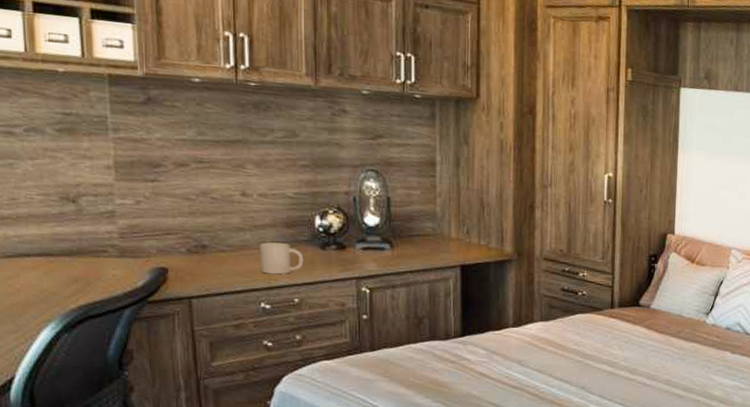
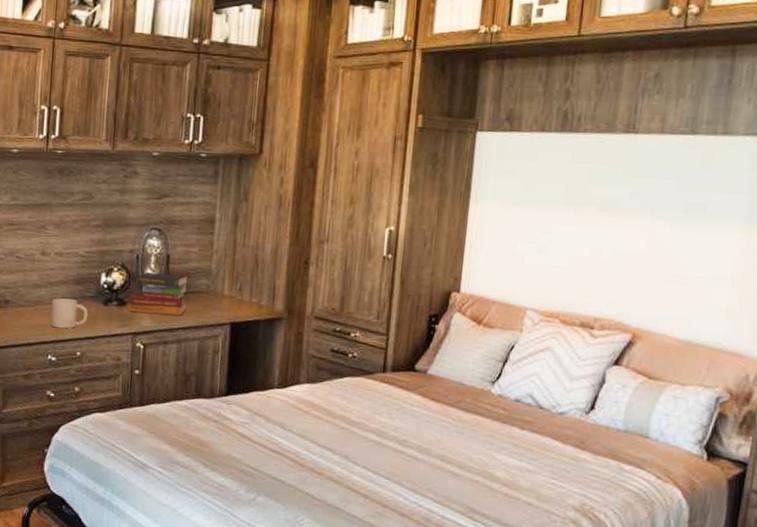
books: none [349,214,413,259] -> present [128,271,188,316]

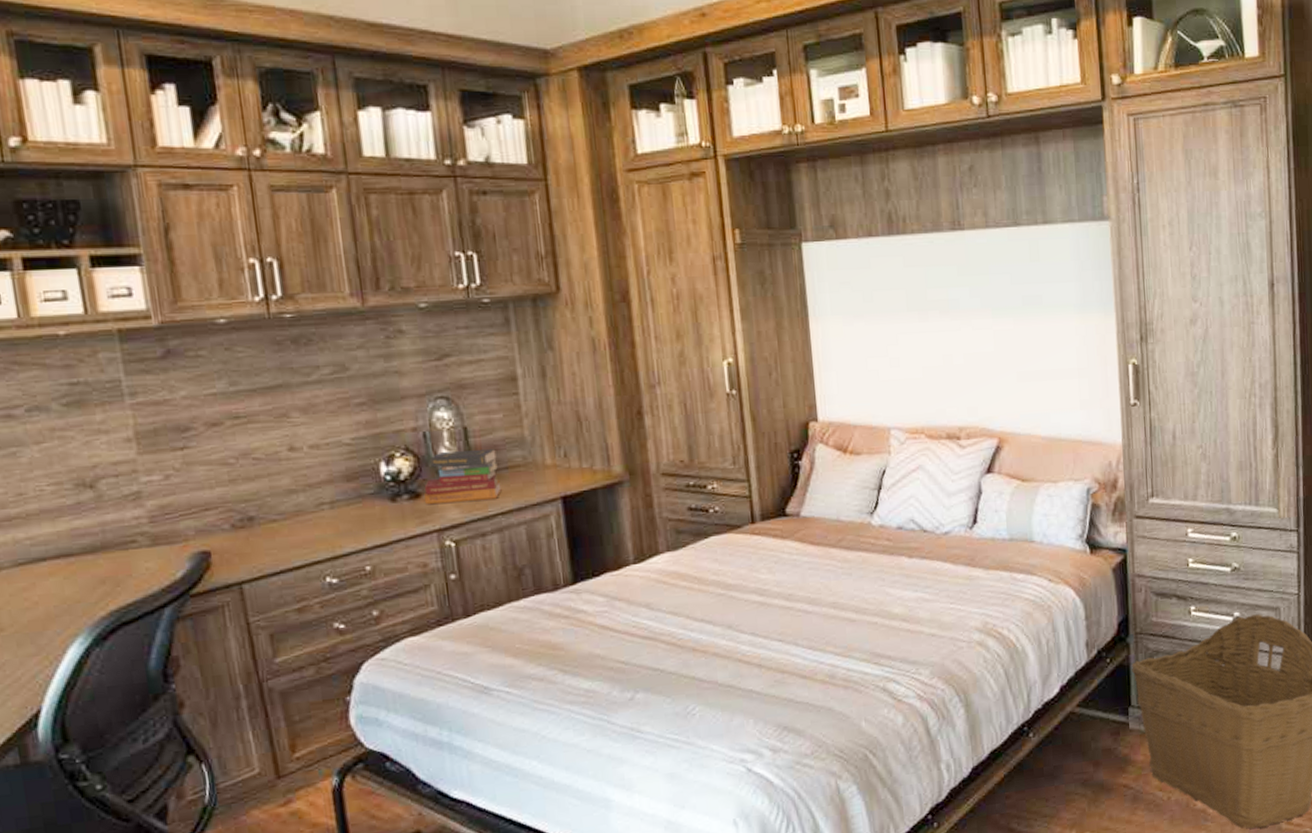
mug: present [51,298,89,329] -> none [316,501,373,542]

